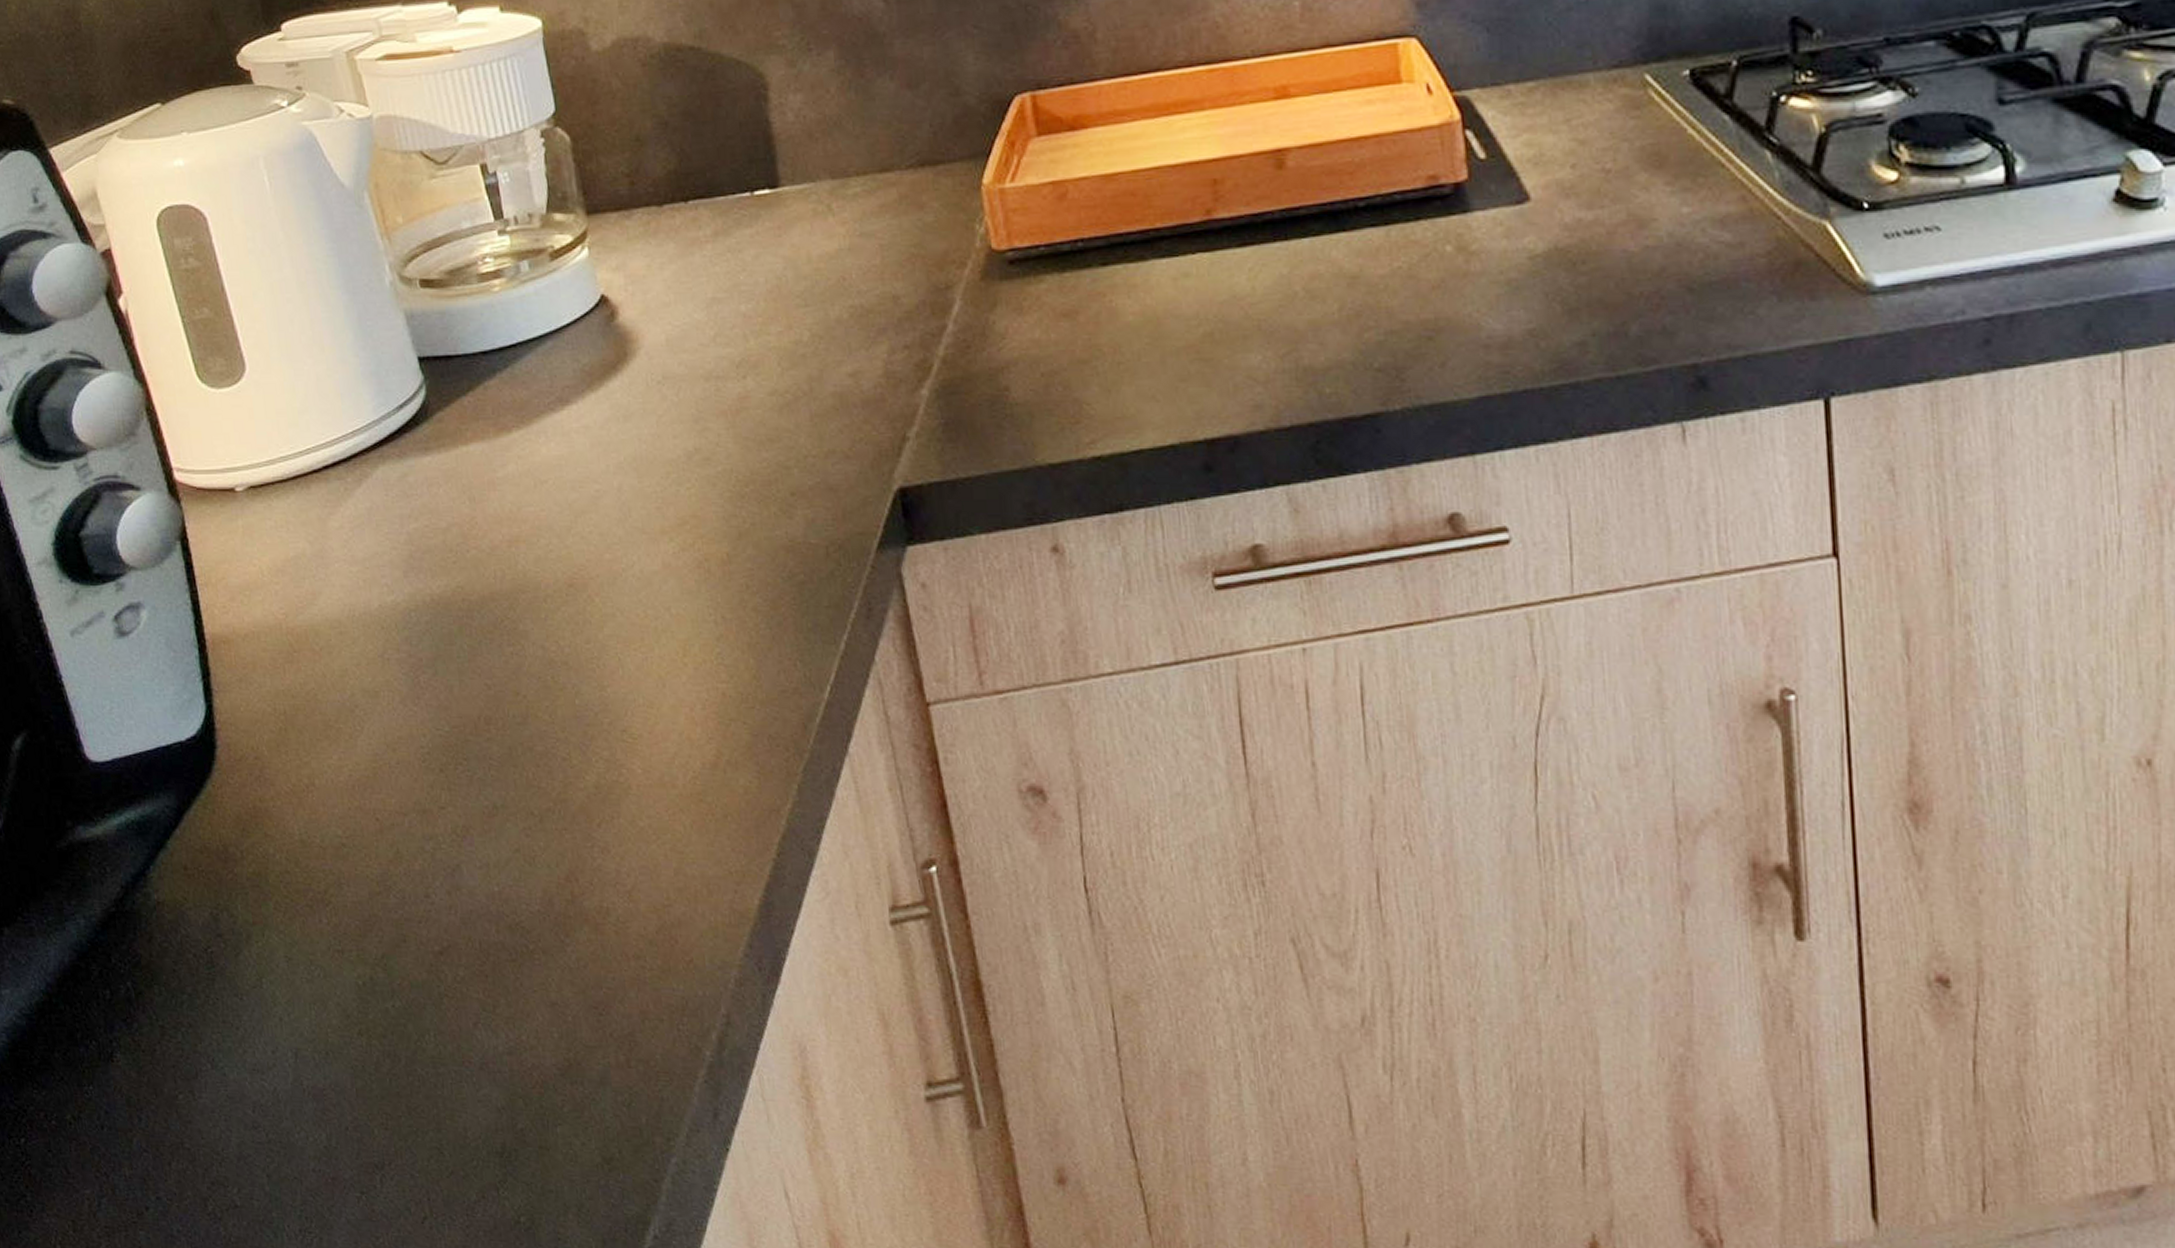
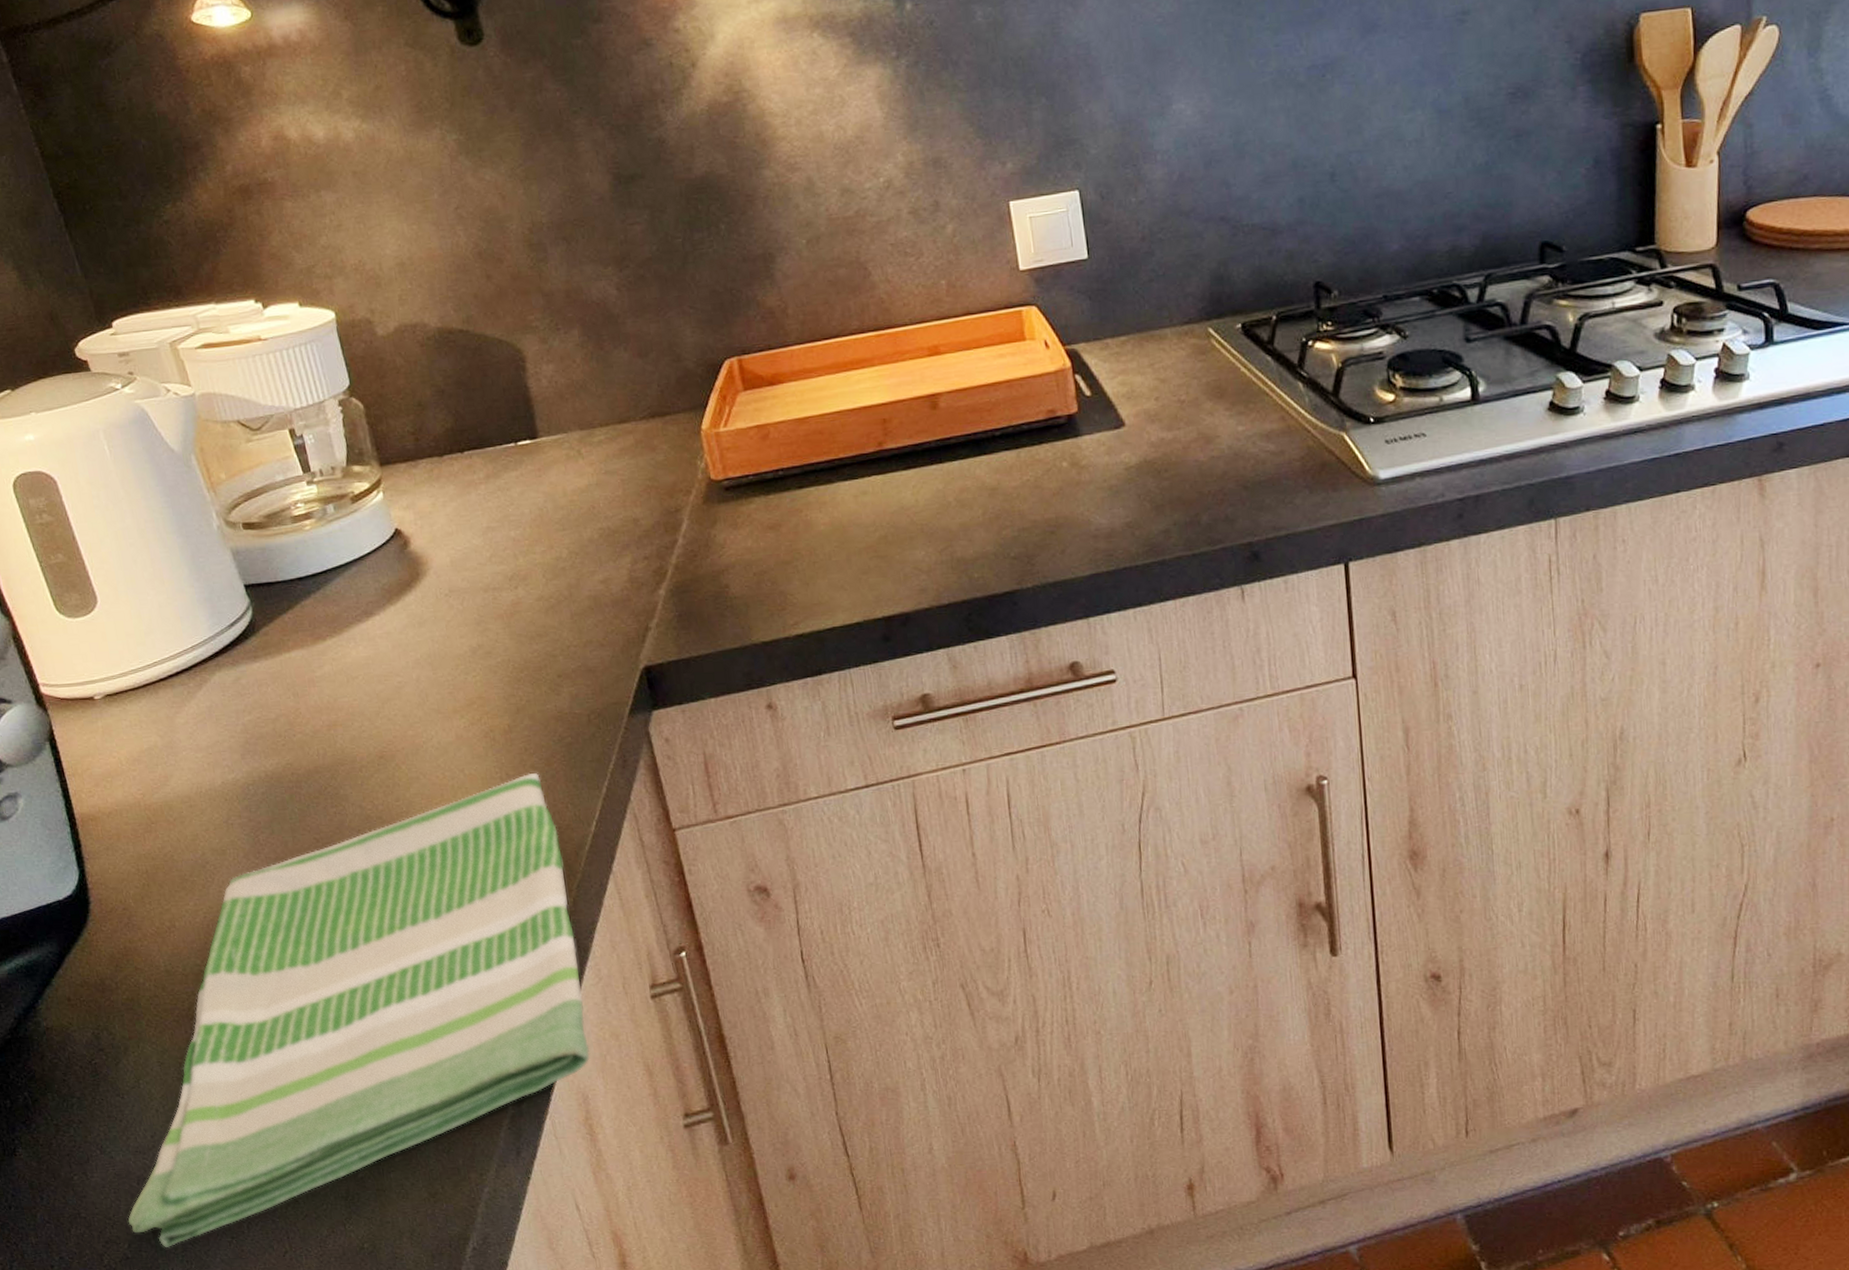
dish towel: none [239,617,811,1199] -> present [128,772,590,1248]

